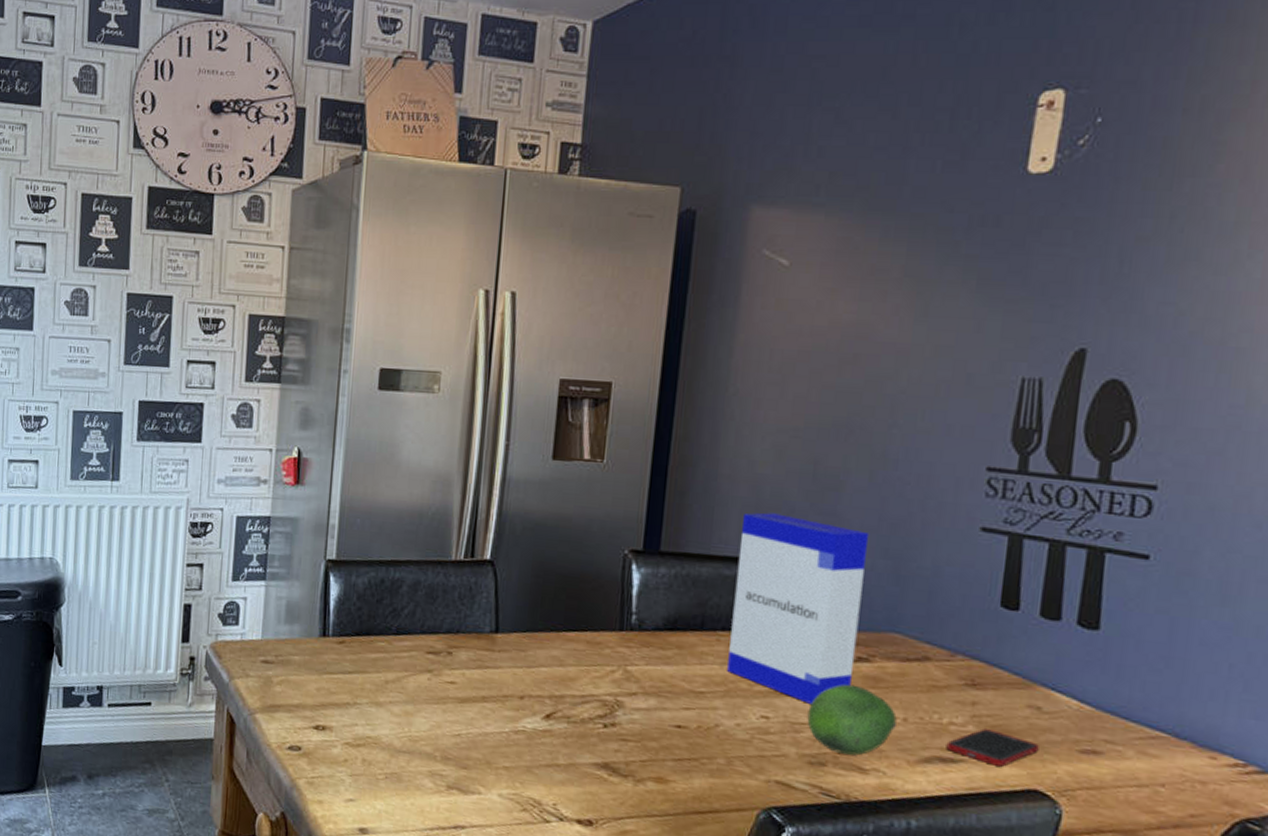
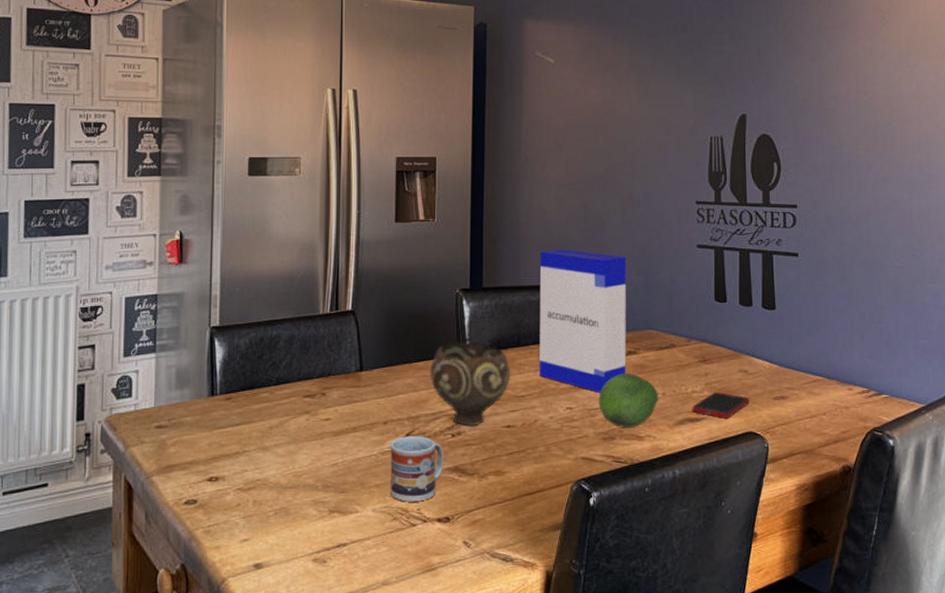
cup: none [521,717,592,796] -> present [390,436,444,502]
bowl: none [581,612,689,720] -> present [430,342,511,427]

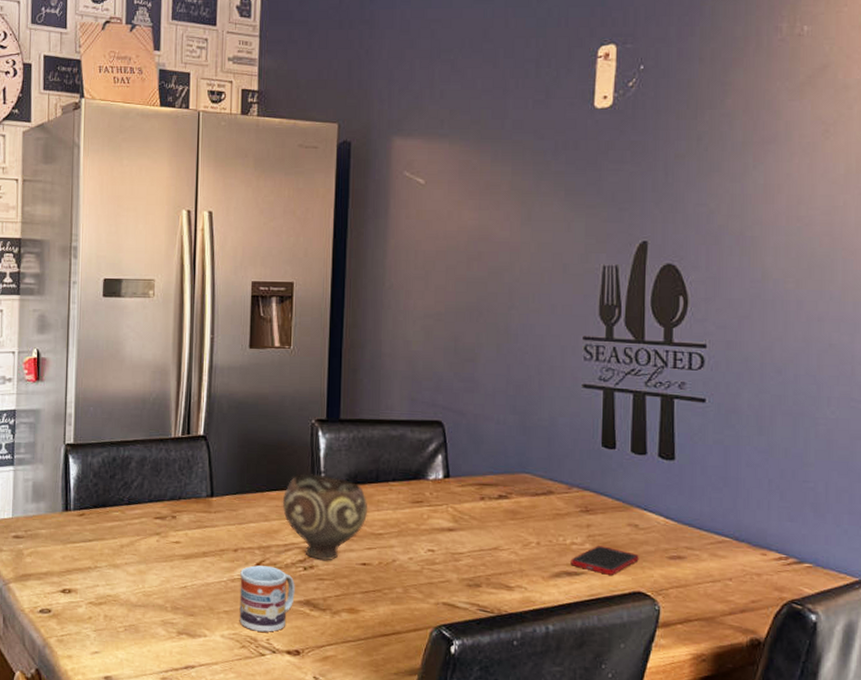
cereal box: present [539,249,627,393] -> none [399,382,501,537]
fruit: present [599,373,658,427] -> none [464,518,532,576]

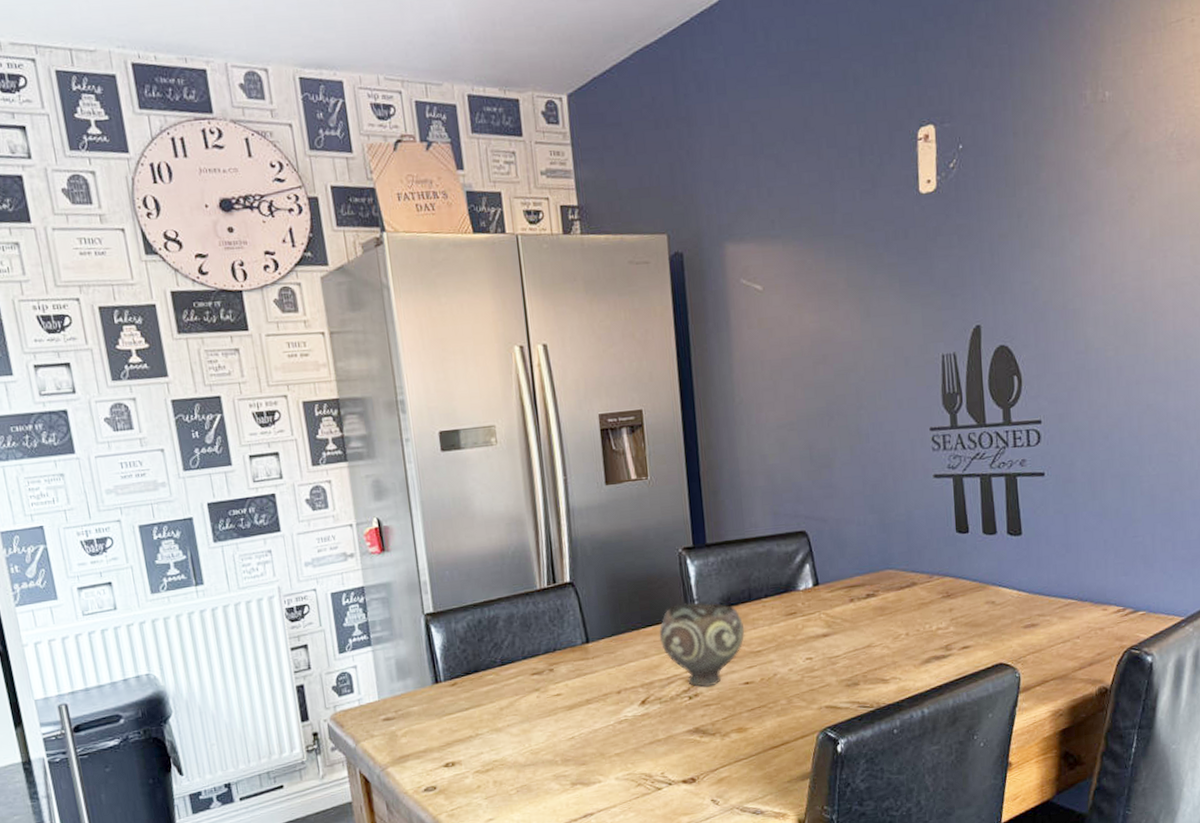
cup: present [239,565,295,632] -> none [626,701,684,768]
cell phone: present [570,546,639,575] -> none [938,626,998,653]

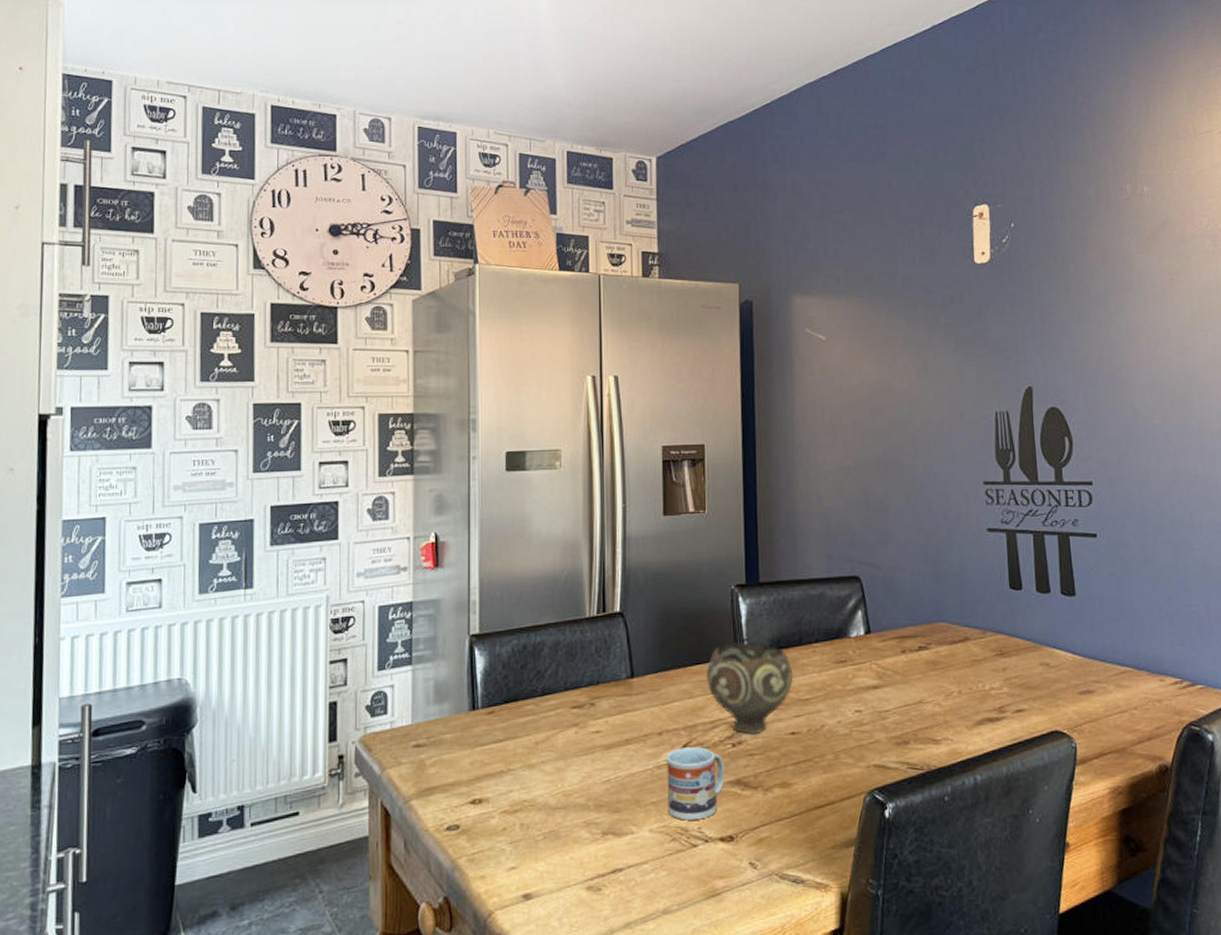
cup: none [626,701,684,768] -> present [666,747,725,821]

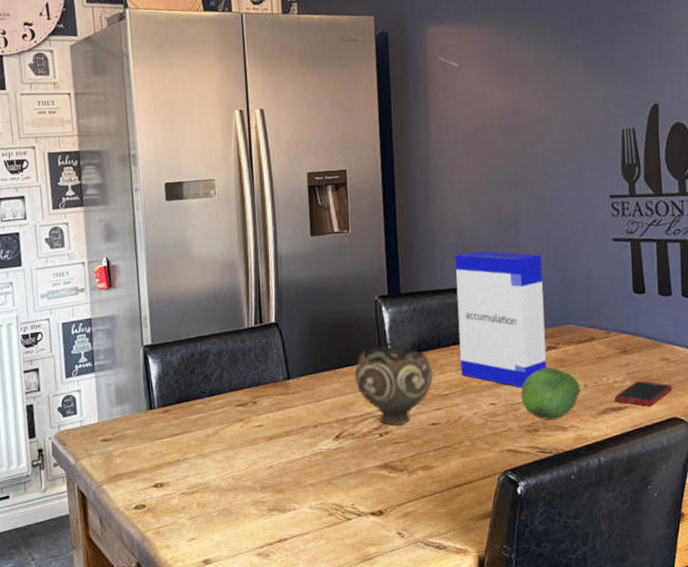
cup: present [666,747,725,821] -> none [321,437,374,499]
cereal box: none [819,538,917,693] -> present [455,251,546,388]
fruit: none [889,670,954,731] -> present [521,367,580,420]
cell phone: none [991,688,1053,717] -> present [614,381,672,406]

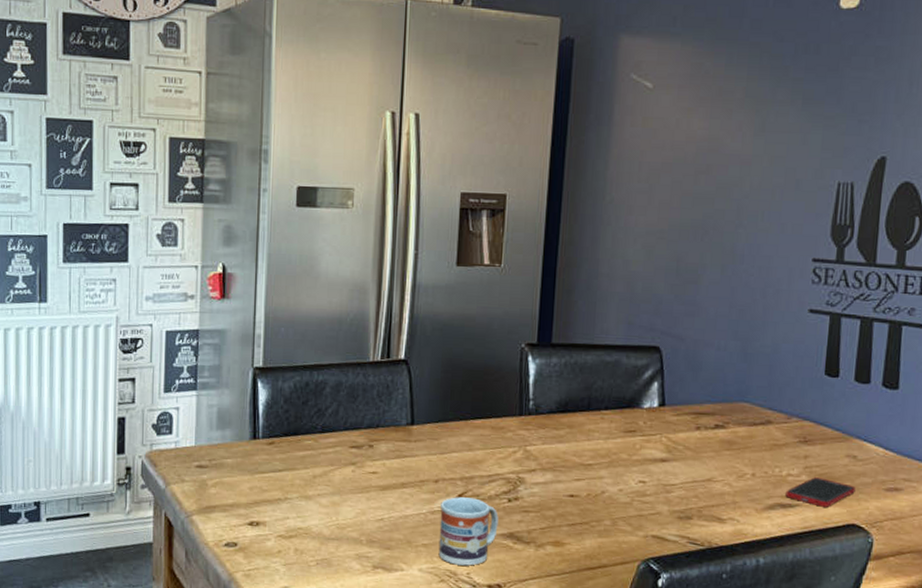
cup: none [321,437,374,499] -> present [438,497,499,566]
bowl: present [354,346,434,426] -> none [487,401,578,493]
cereal box: present [455,251,546,388] -> none [610,305,723,468]
fruit: present [521,367,580,420] -> none [676,448,747,508]

